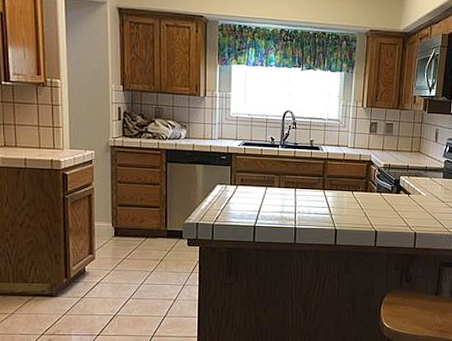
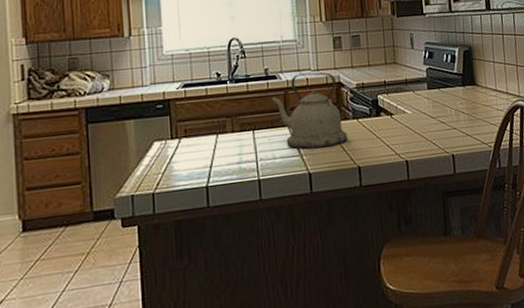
kettle: none [313,149,370,211] -> present [271,72,348,149]

